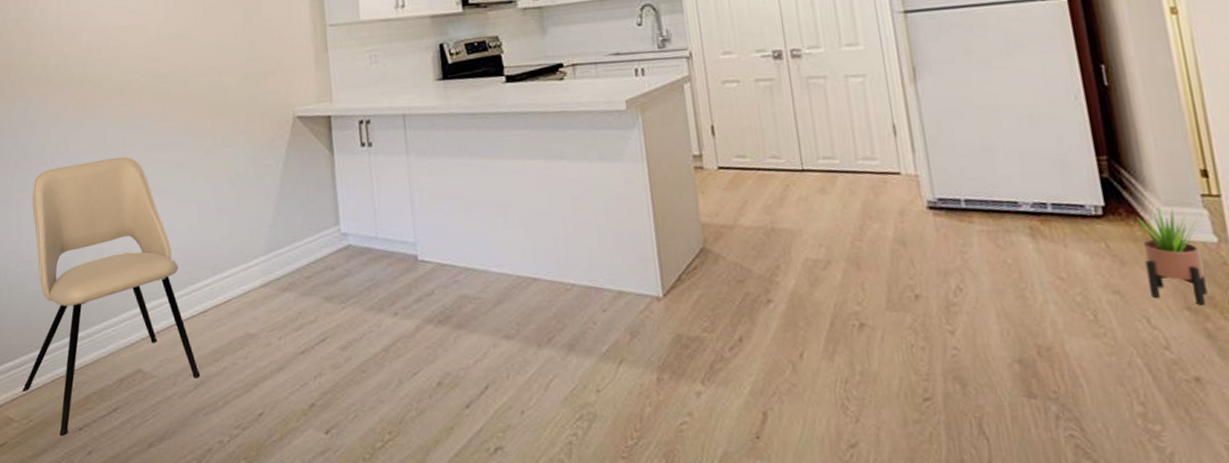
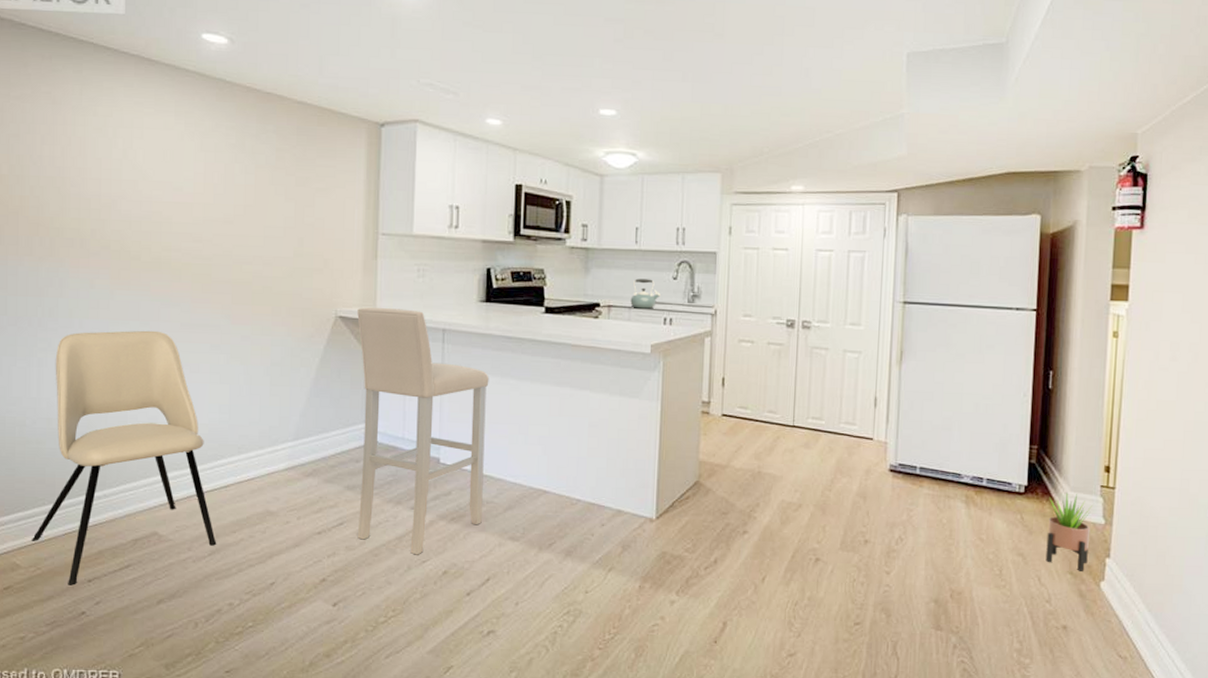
bar stool: none [314,98,471,367] -> present [357,307,489,555]
kettle: none [595,29,627,63] -> present [630,278,660,309]

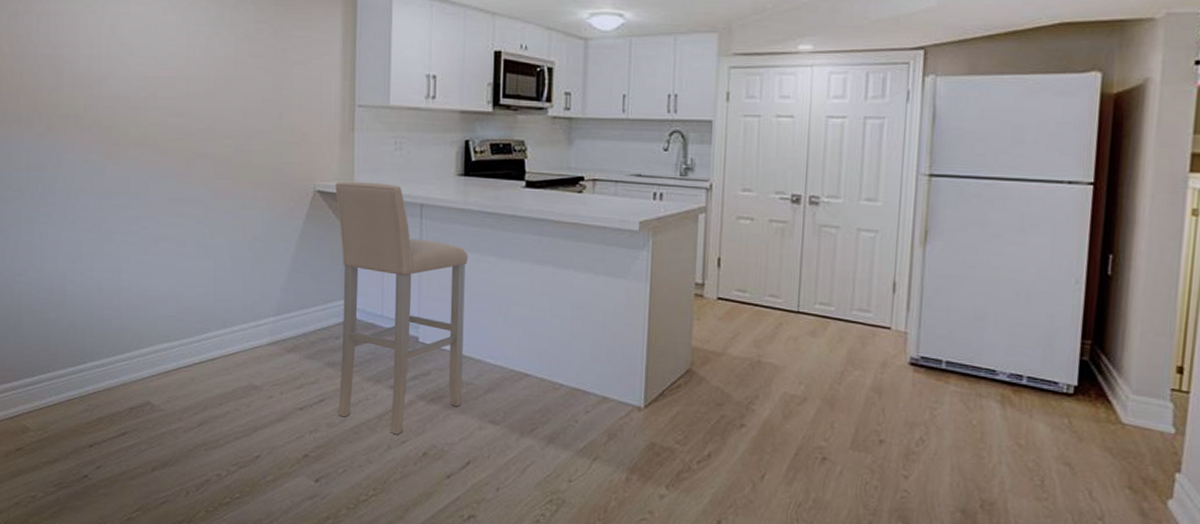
dining chair: present [31,330,217,585] -> none [38,204,205,450]
kettle: present [630,278,660,309] -> none [617,150,650,183]
potted plant: present [1045,492,1092,571] -> none [1098,395,1159,487]

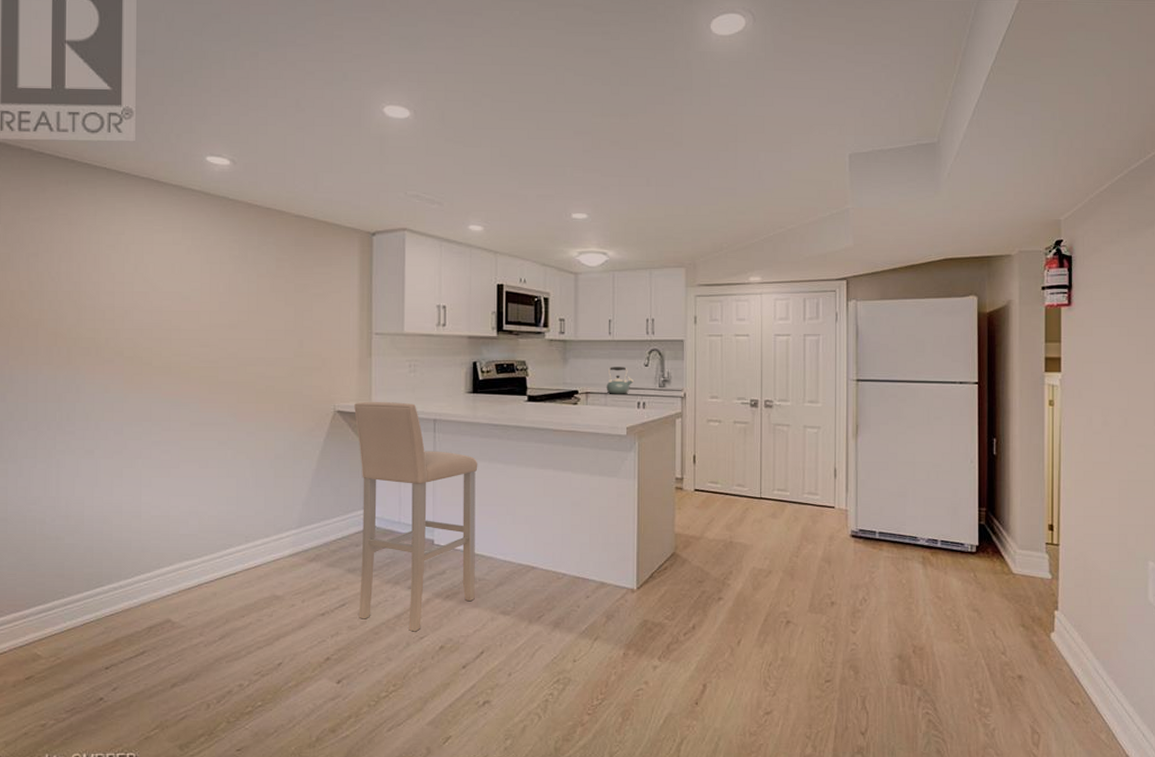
kettle: none [617,150,650,183] -> present [606,367,634,394]

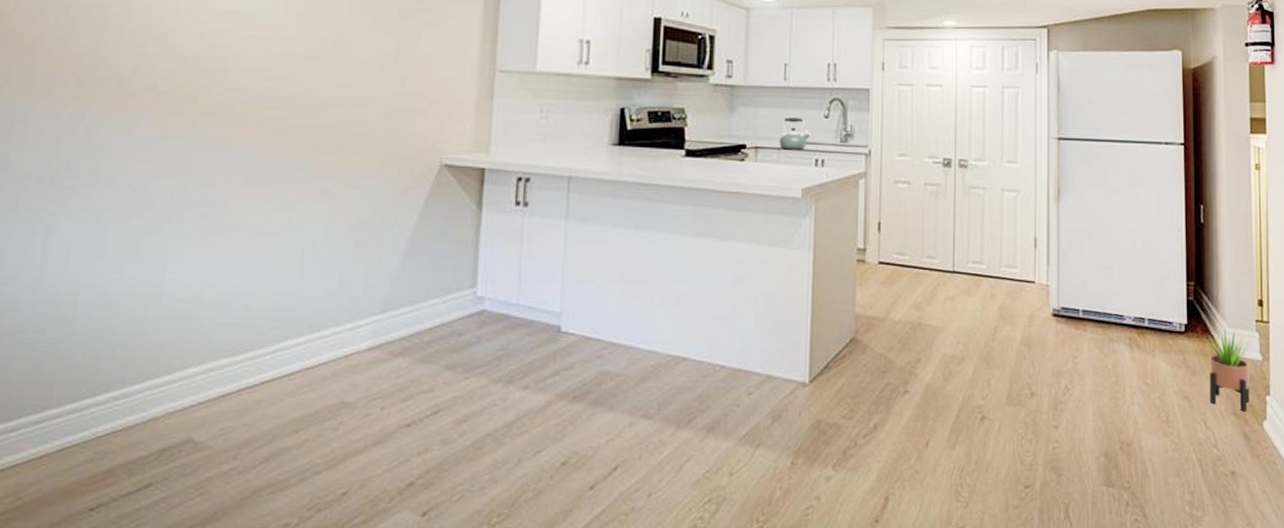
bar stool: present [354,401,478,632] -> none [456,153,621,445]
potted plant: none [999,551,1039,624] -> present [1209,329,1250,412]

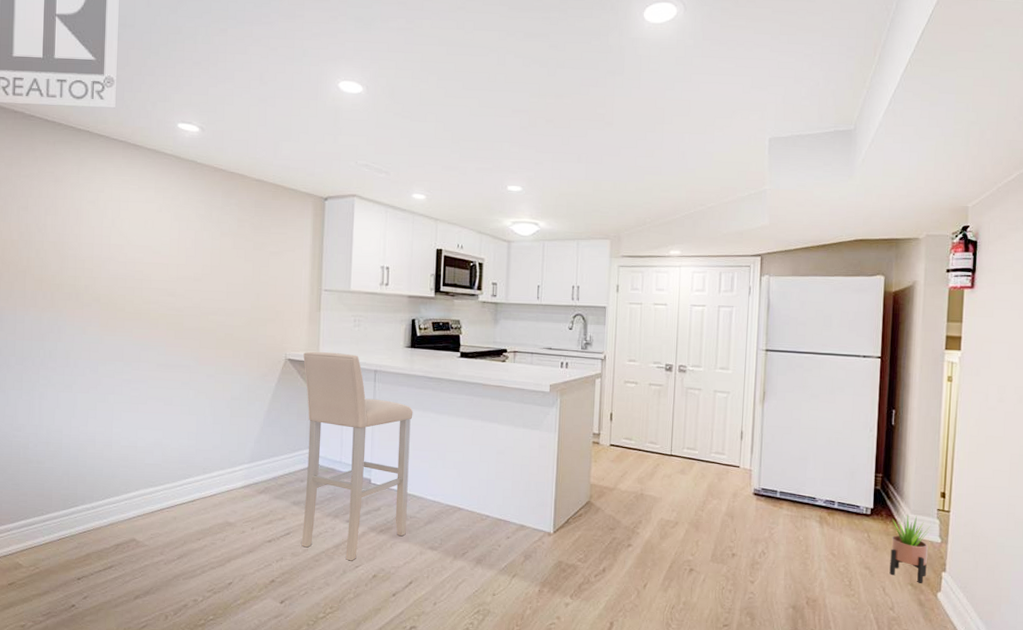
bar stool: none [456,153,621,445] -> present [301,351,413,561]
kettle: present [779,117,811,150] -> none [533,329,558,354]

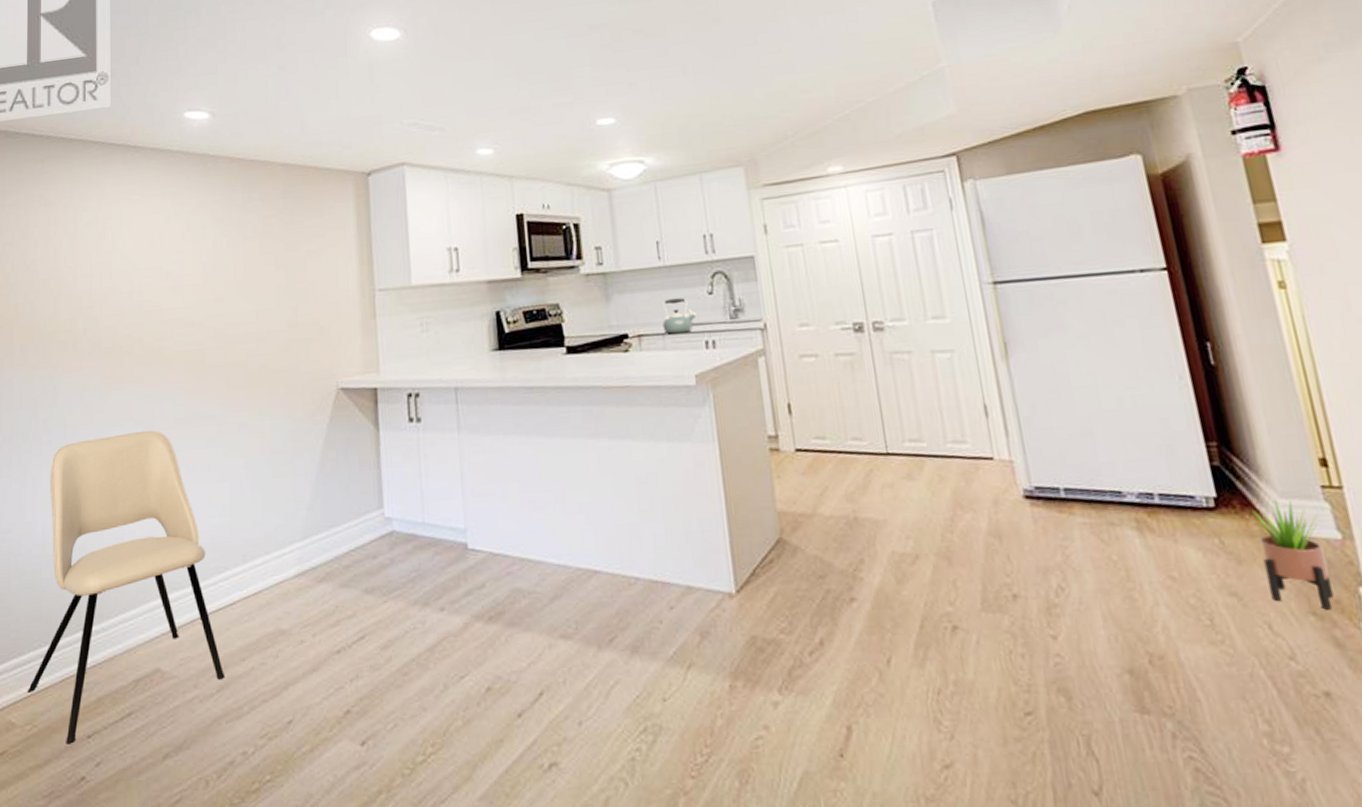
dining chair: none [31,369,185,583] -> present [26,430,225,744]
bar stool: present [301,351,413,561] -> none [360,370,525,670]
kettle: none [533,329,558,354] -> present [662,298,697,334]

